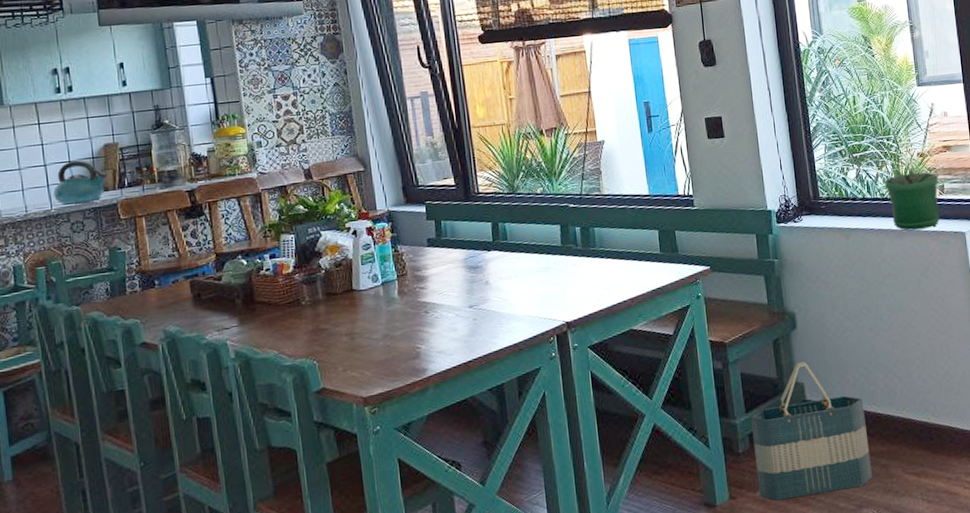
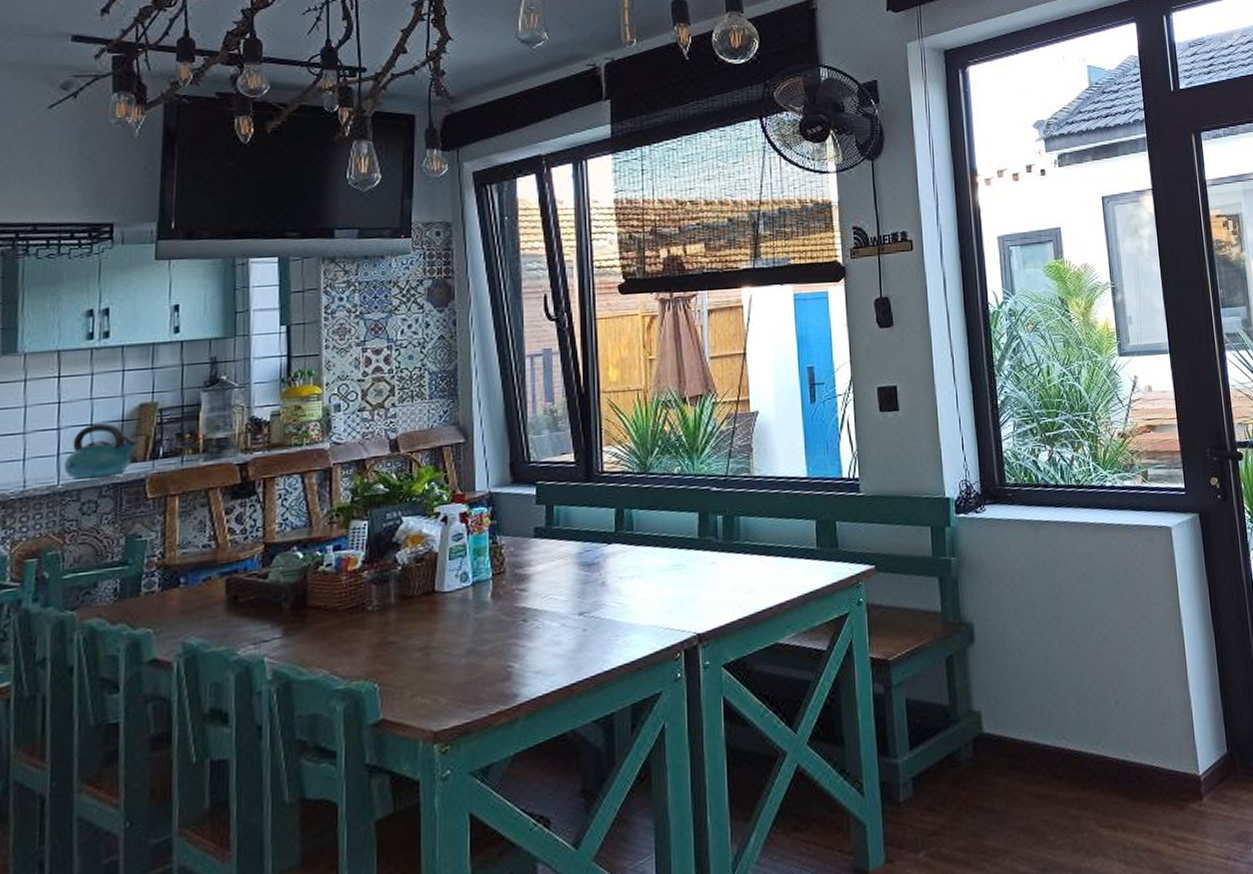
tote bag: present [751,361,872,501] -> none [916,684,1060,865]
planter: present [881,165,952,231] -> none [1076,448,1157,525]

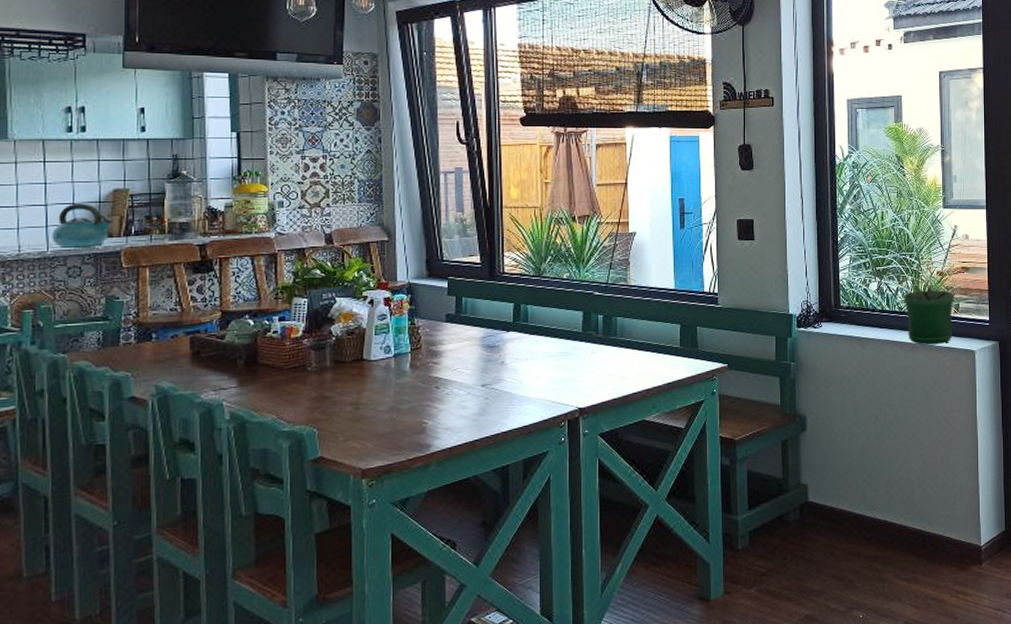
planter: none [1076,448,1157,525] -> present [901,284,968,345]

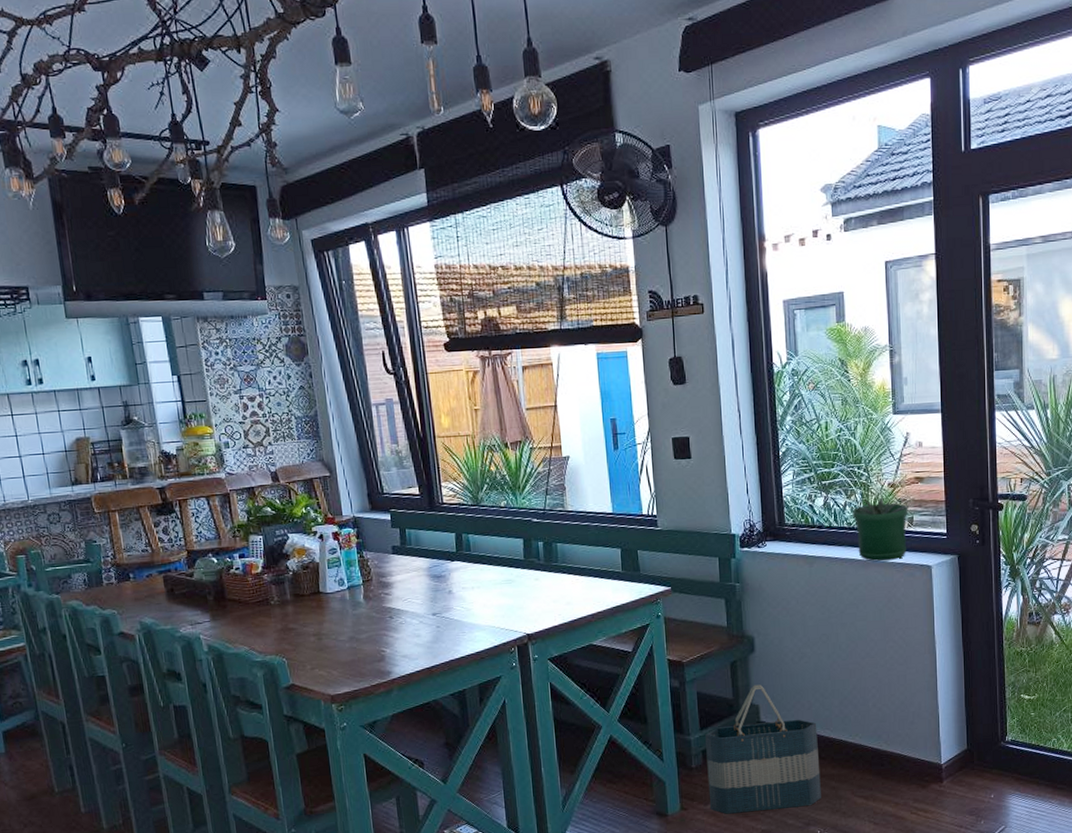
kettle: present [52,203,114,248] -> none [29,453,81,497]
tote bag: none [753,464,865,599] -> present [705,684,821,814]

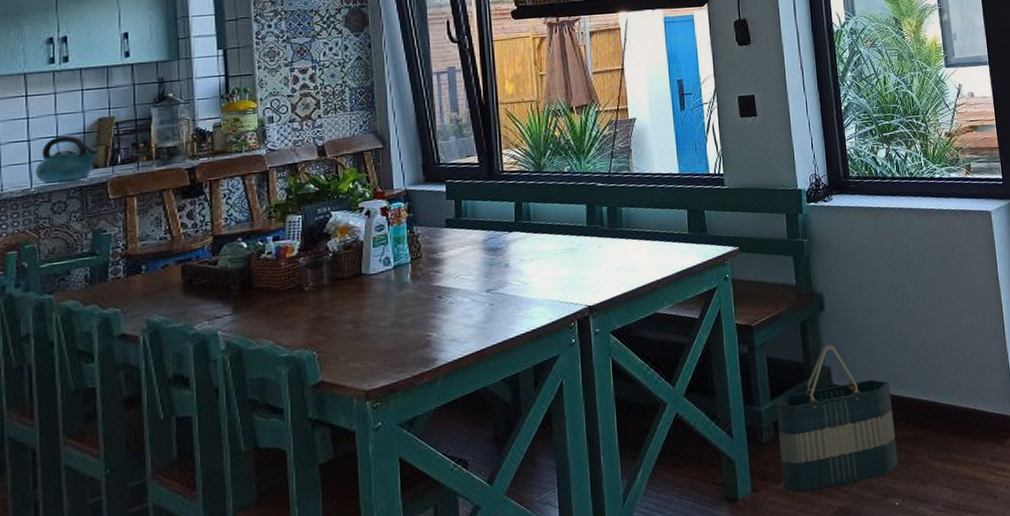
kettle: none [29,453,81,497] -> present [35,135,100,184]
planter: present [849,497,923,562] -> none [910,145,978,211]

